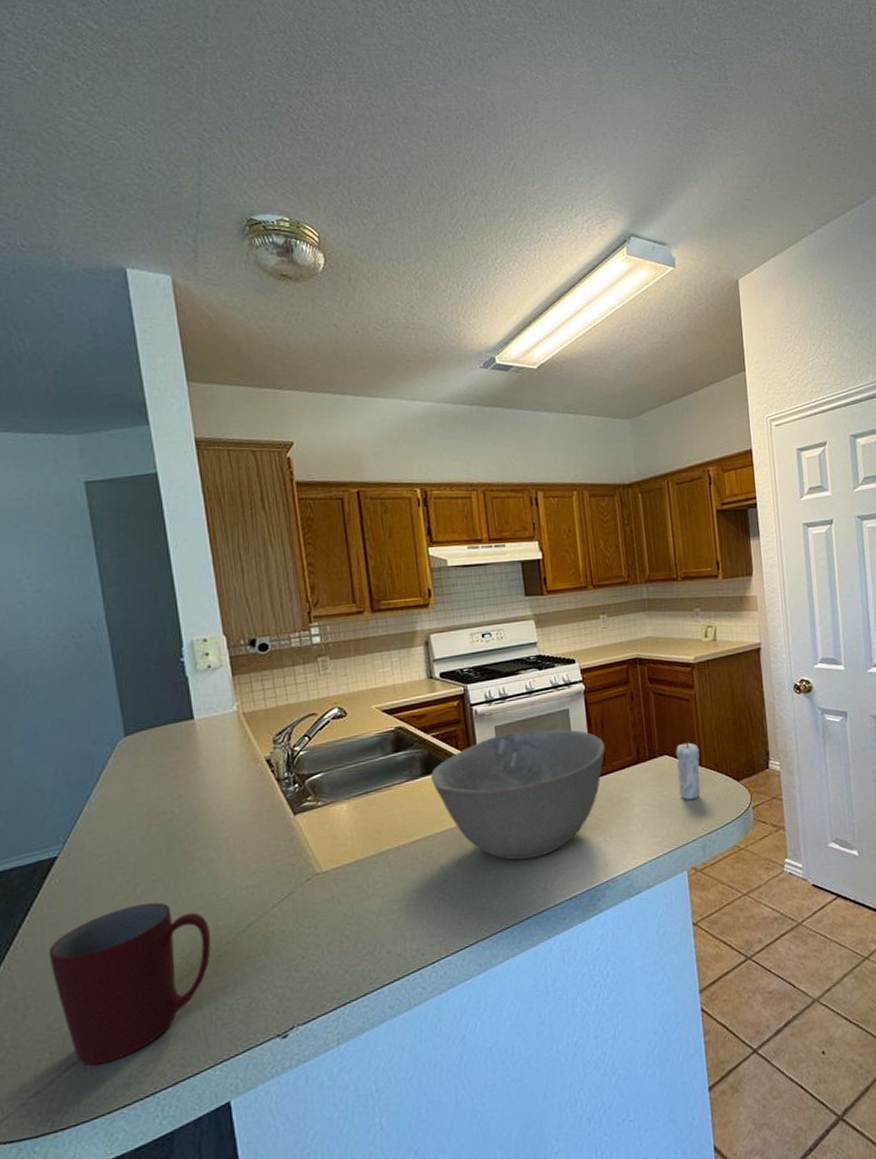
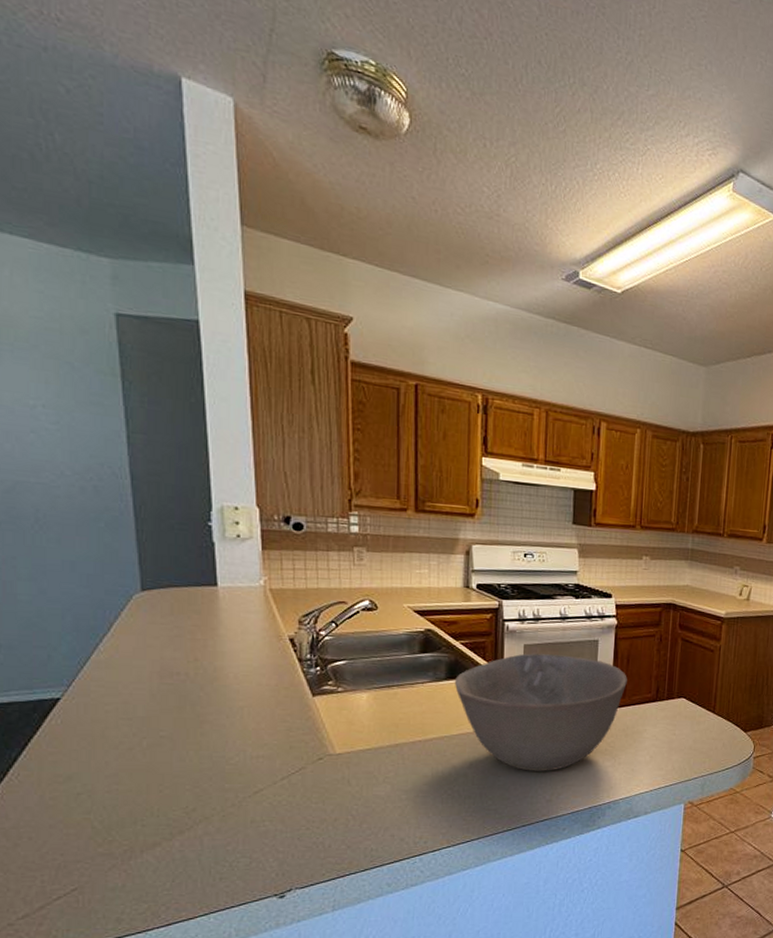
mug: present [48,902,211,1066] -> none [45,757,215,898]
candle: present [676,737,701,800] -> none [689,685,716,742]

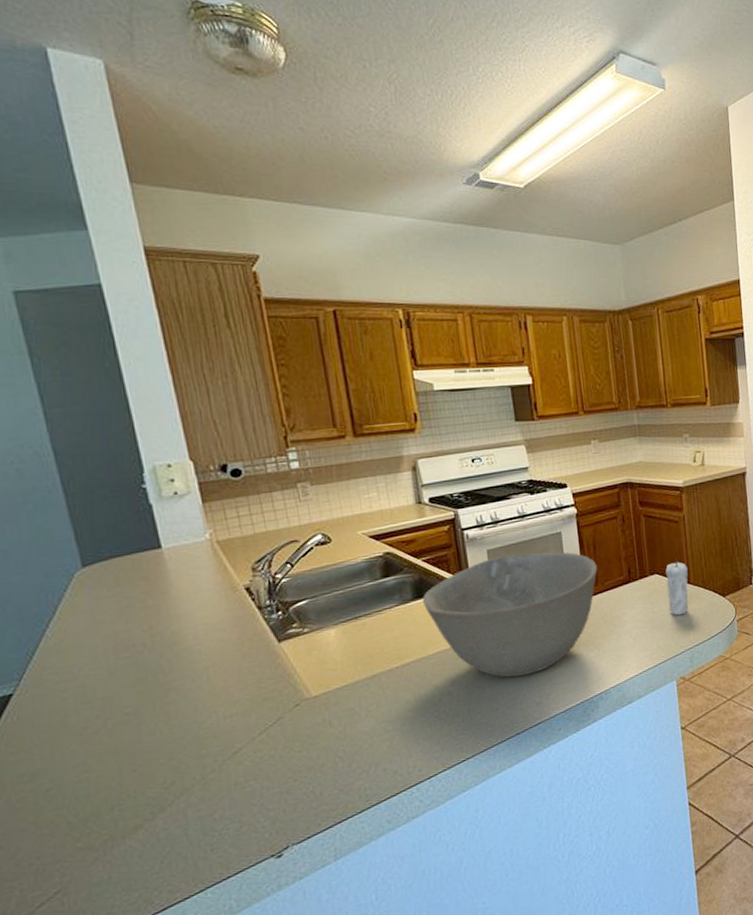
candle: none [689,685,716,742] -> present [665,557,689,616]

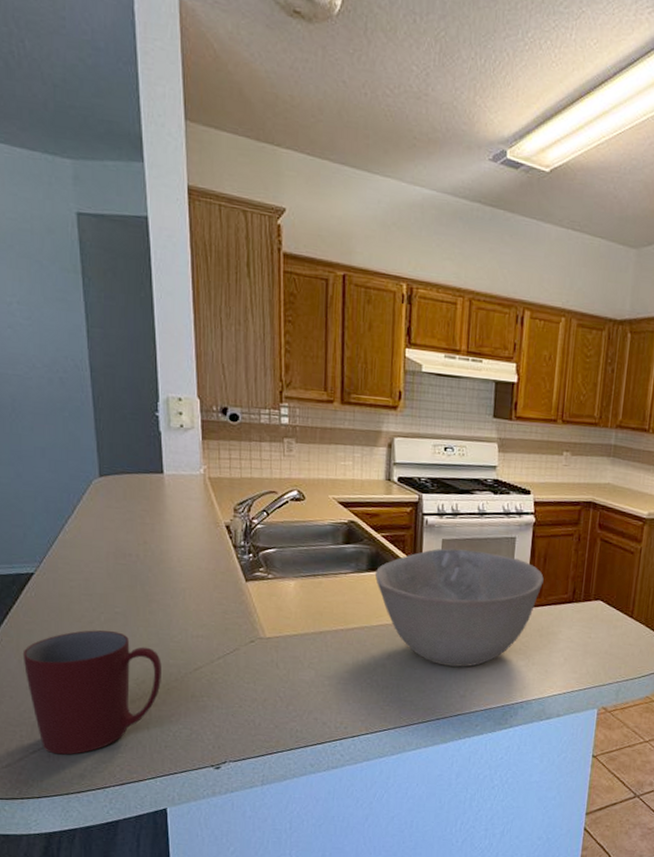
mug: none [10,735,195,900] -> present [22,630,161,755]
candle: present [665,557,689,616] -> none [605,588,634,647]

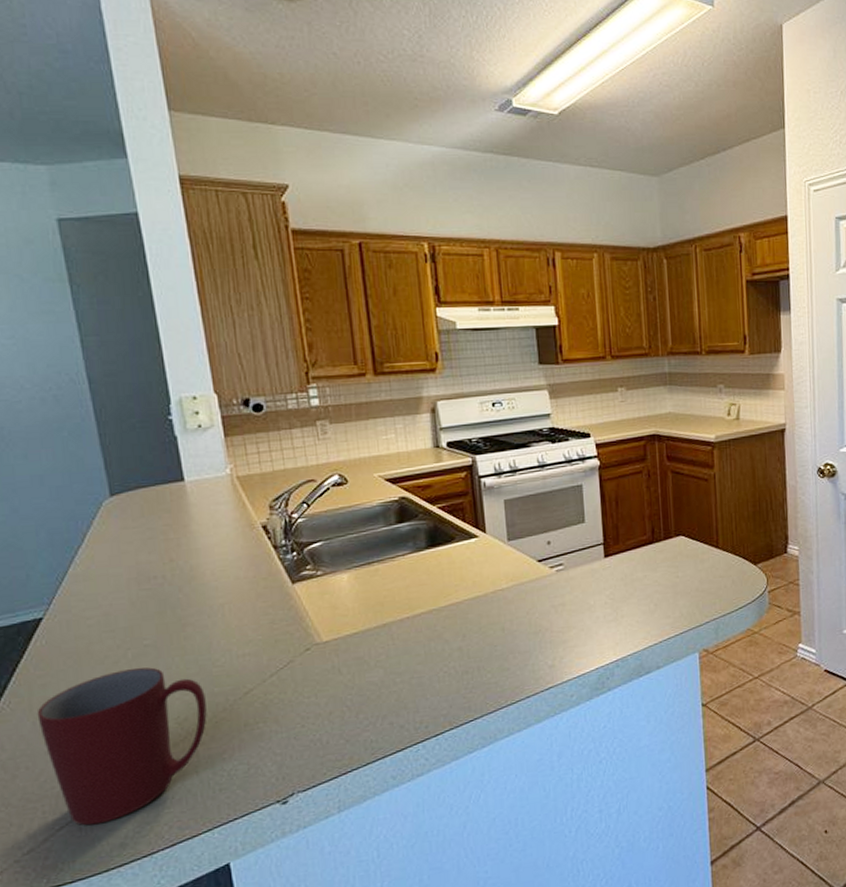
bowl: present [375,548,544,667] -> none [437,505,619,637]

